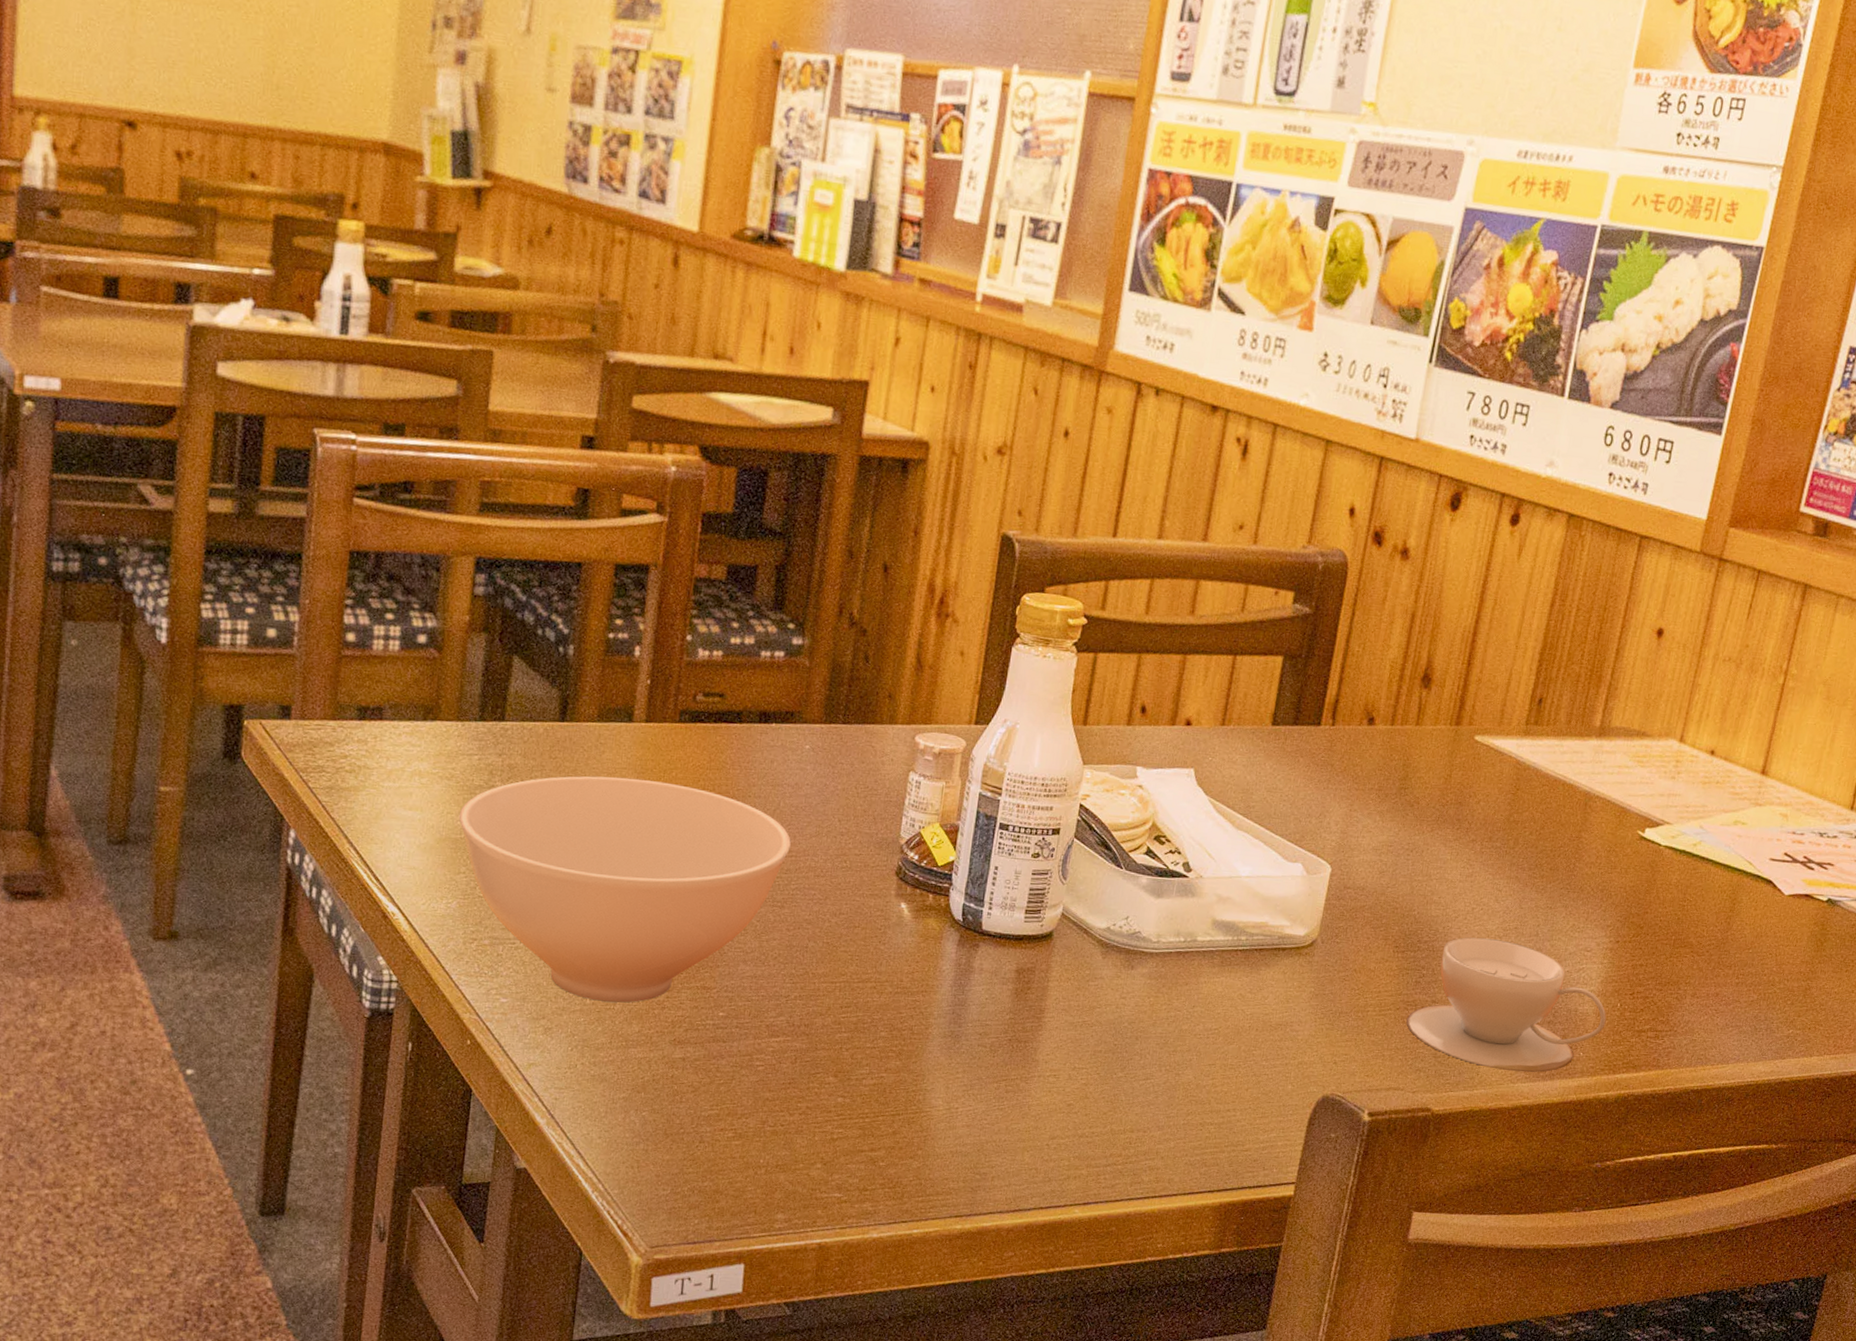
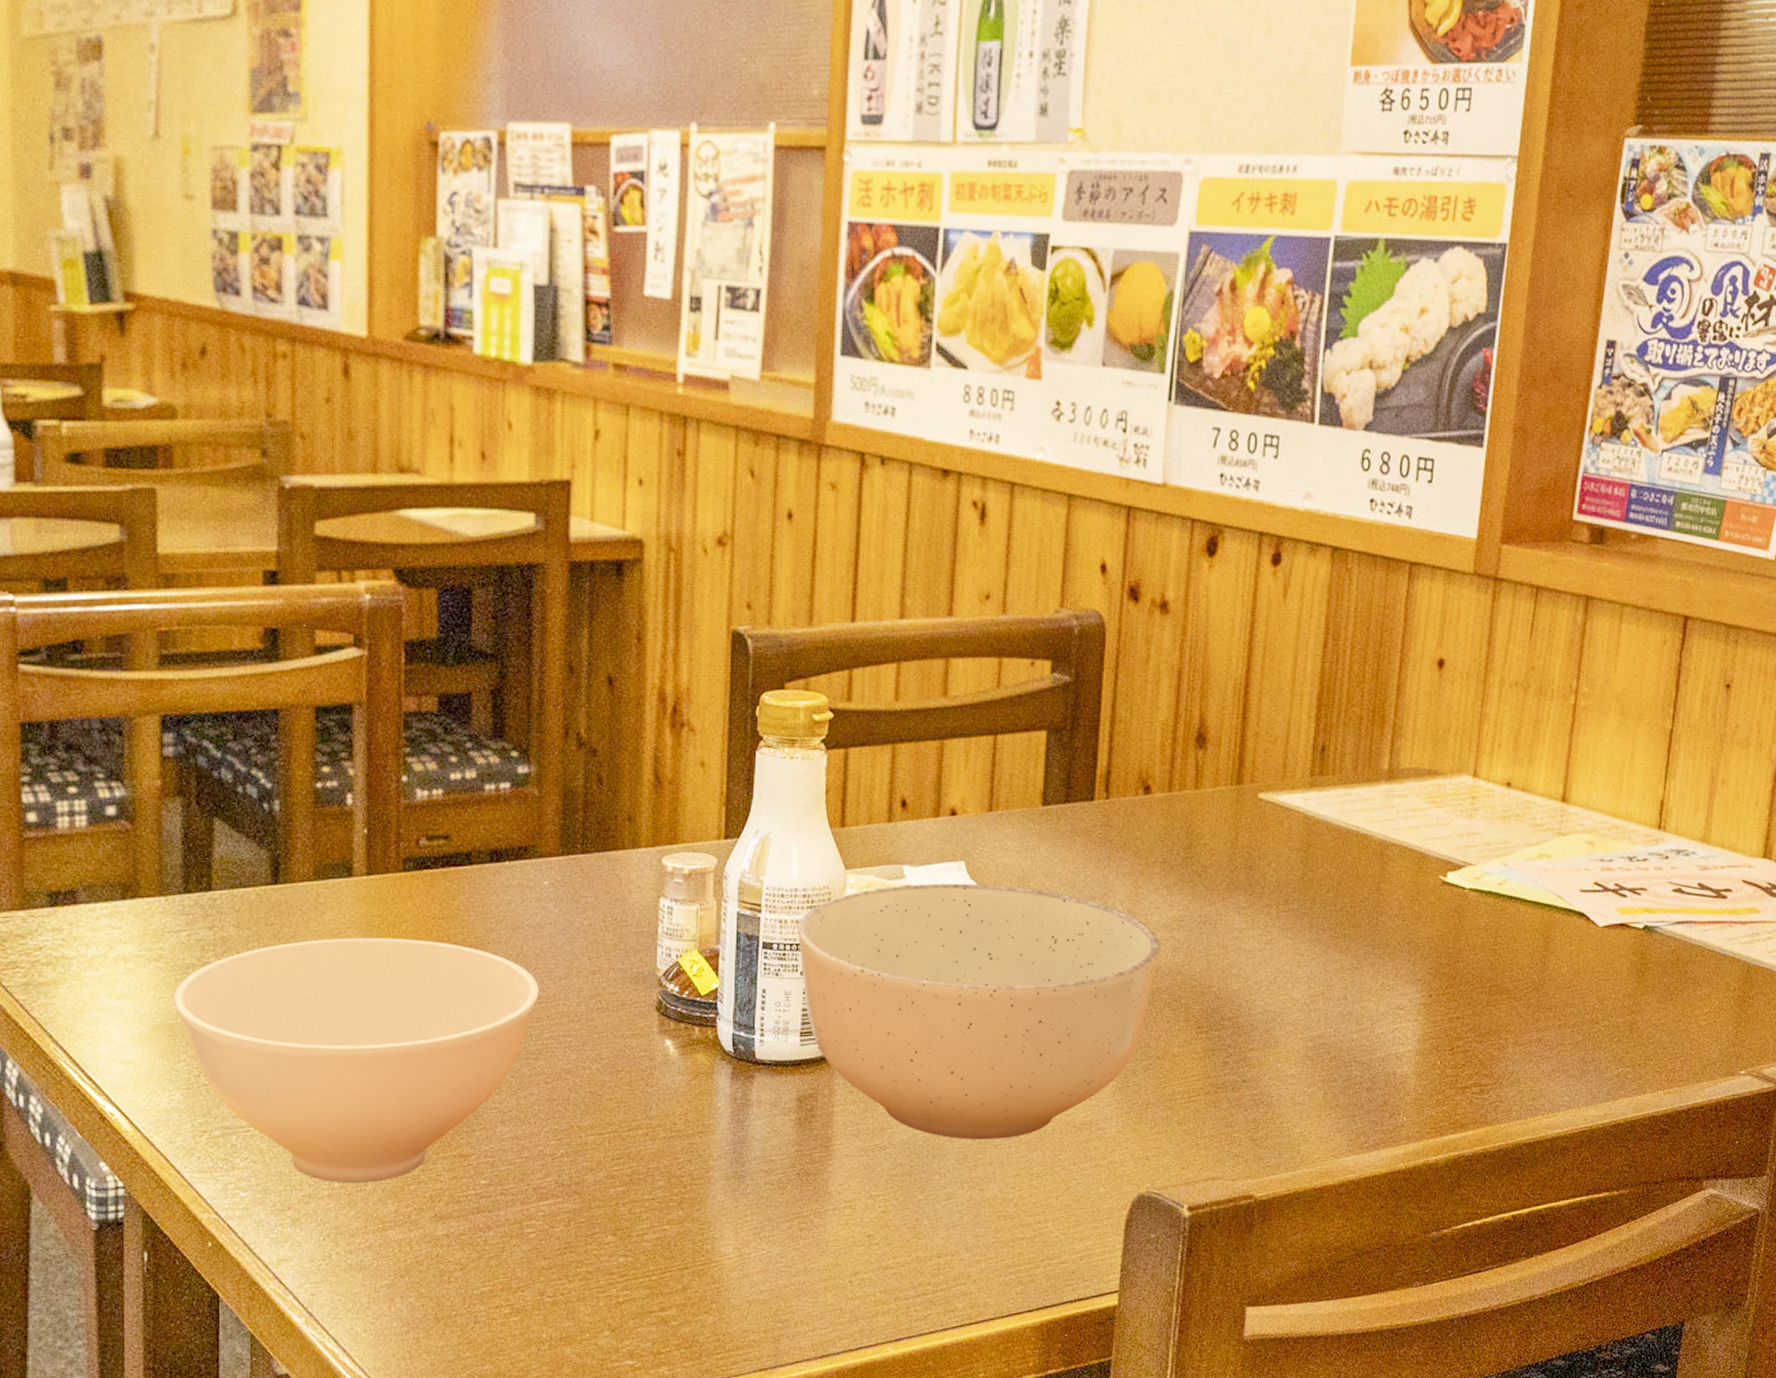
bowl: none [1032,784,1369,1030] -> present [797,883,1161,1140]
teacup: present [1406,937,1607,1073] -> none [1218,1007,1427,1146]

